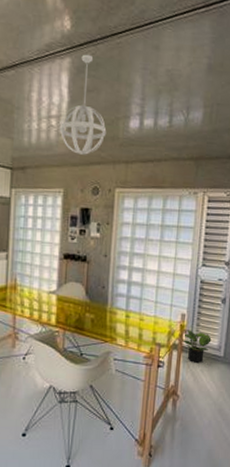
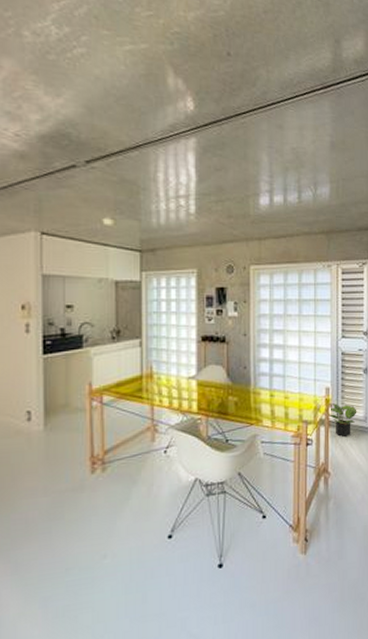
pendant light: present [59,54,107,155] -> none [188,134,237,234]

